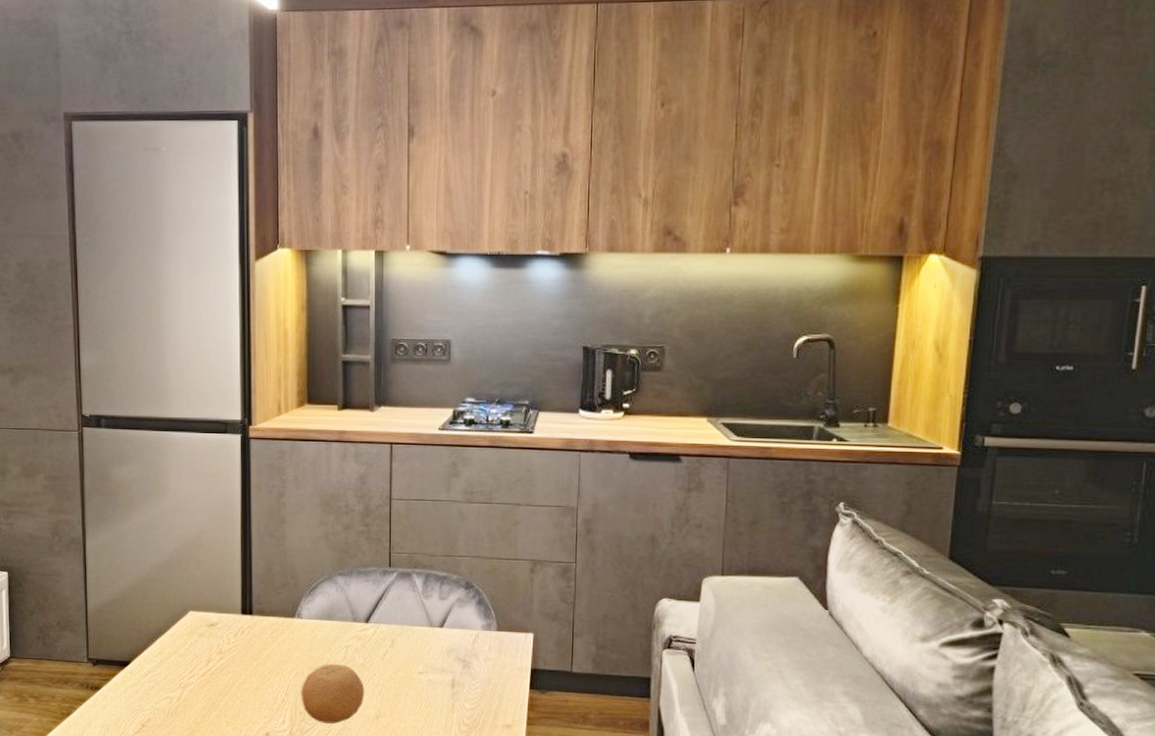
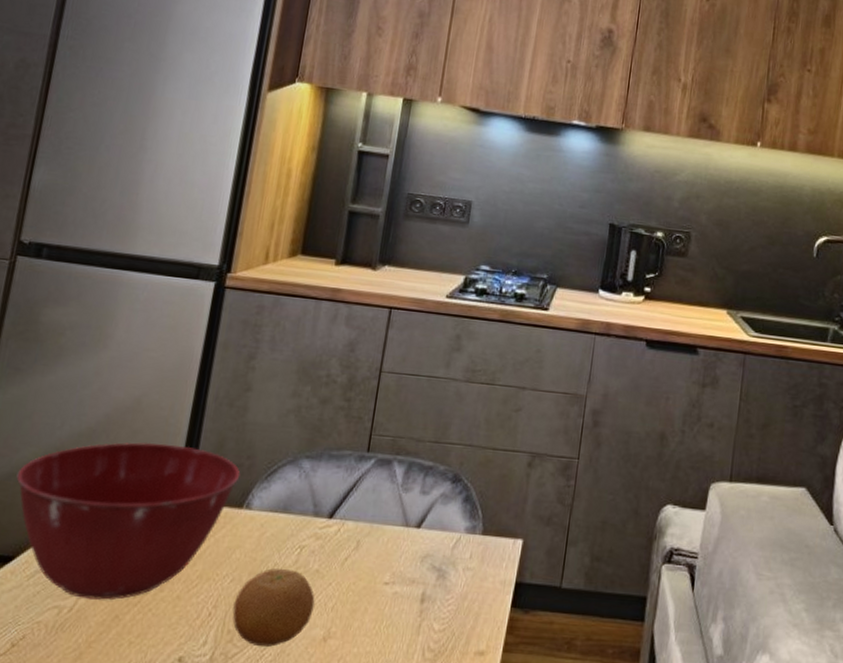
mixing bowl: none [119,569,289,692] -> present [16,442,241,600]

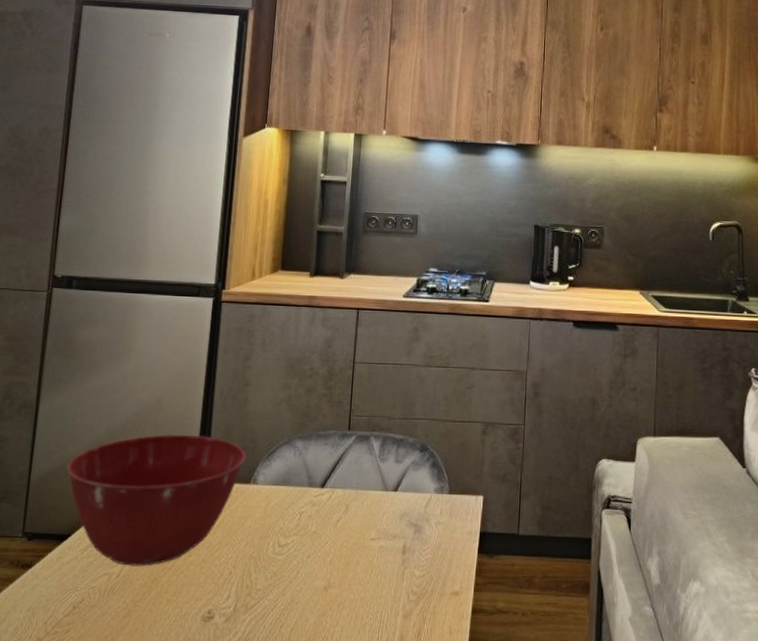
fruit: present [232,568,315,647] -> none [249,532,315,597]

